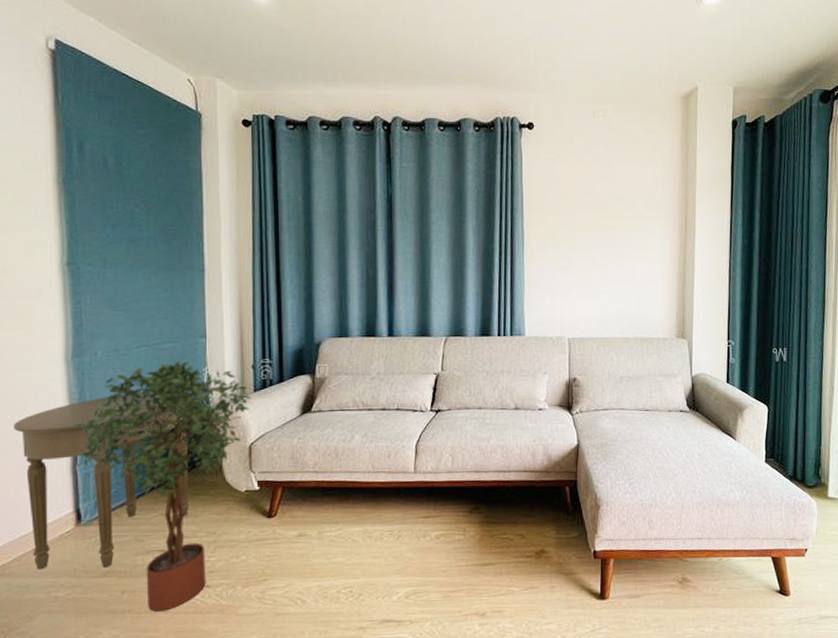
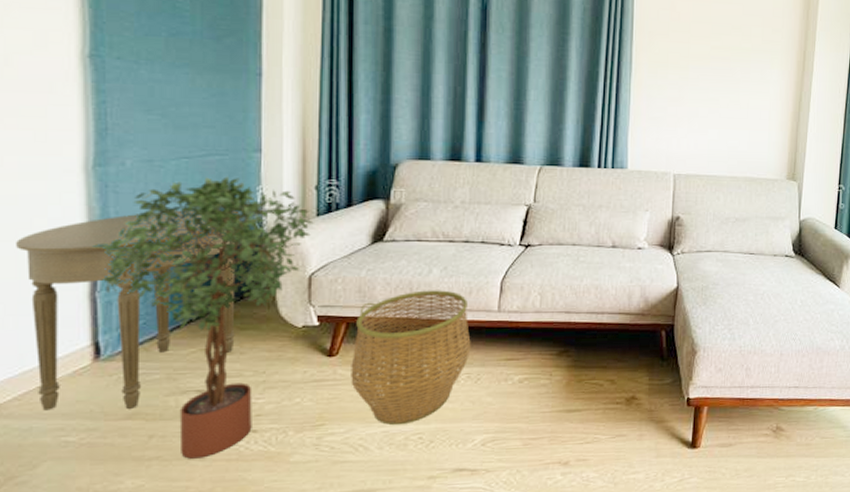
basket: none [288,454,392,579] -> present [351,290,471,425]

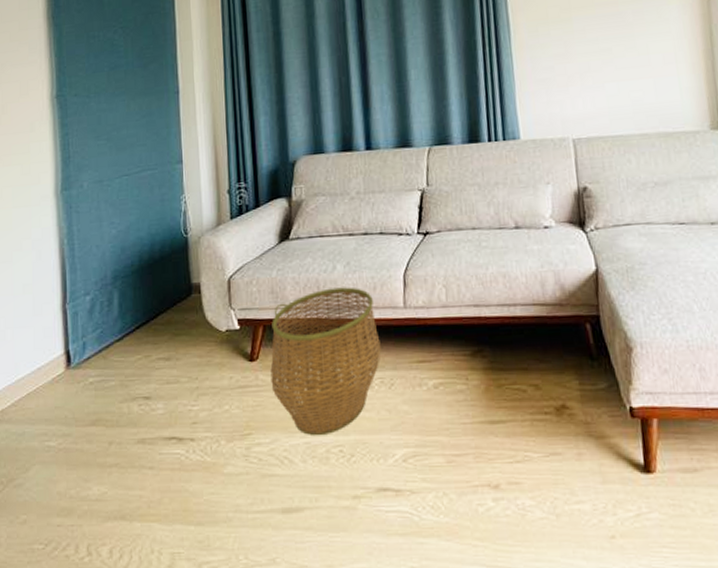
side table: present [15,210,241,411] -> none [10,221,172,416]
potted tree: present [92,176,314,459] -> none [62,189,229,467]

